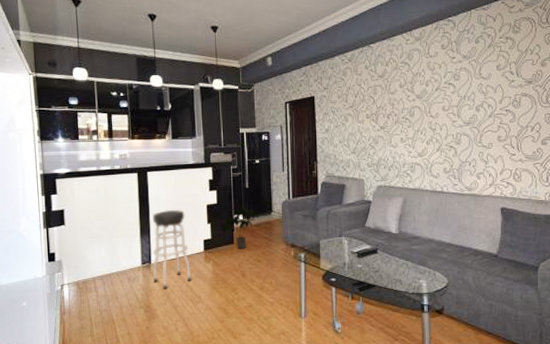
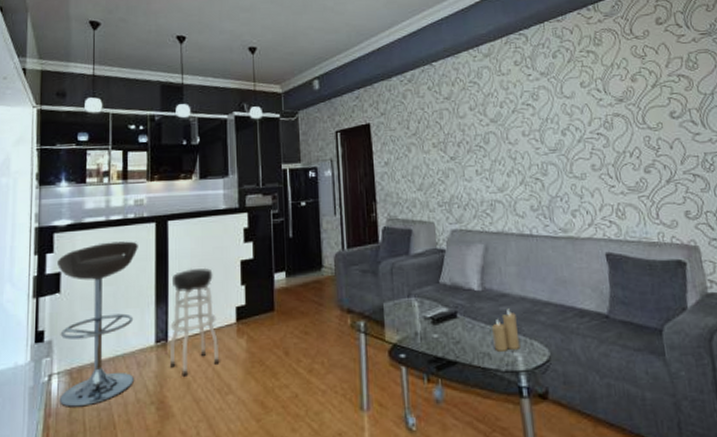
bar stool: none [61,187,126,308] -> present [57,241,138,407]
potted plant: present [221,208,258,250] -> none [258,263,305,319]
candle: none [403,247,425,279] -> present [491,308,521,352]

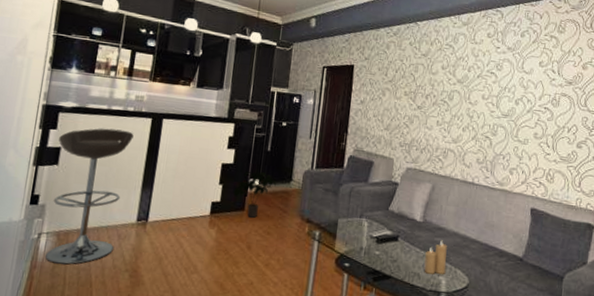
bar stool: present [169,267,220,376] -> none [147,163,196,253]
potted plant: none [258,263,305,319] -> present [233,172,276,219]

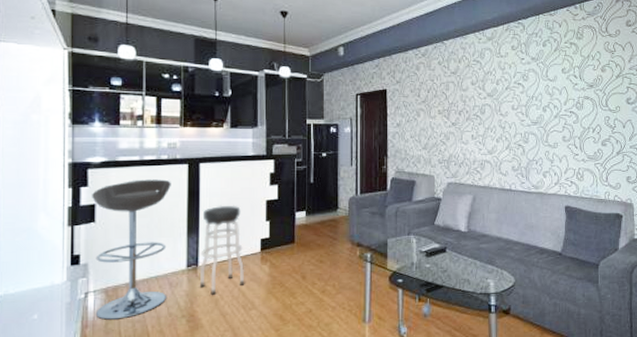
bar stool: none [147,163,196,253] -> present [199,205,245,295]
potted plant: present [233,172,276,219] -> none [281,204,323,250]
candle: present [424,240,448,275] -> none [472,246,493,279]

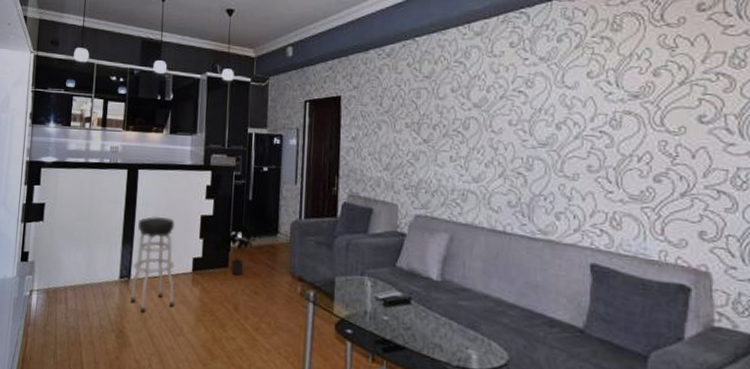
bar stool: present [92,179,171,320] -> none [37,182,111,323]
potted plant: none [281,204,323,250] -> present [215,224,261,276]

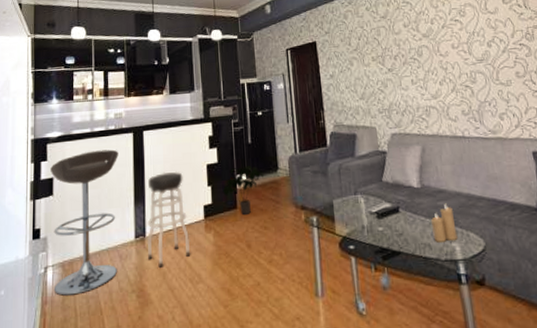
bar stool: none [37,182,111,323] -> present [50,149,118,296]
candle: none [446,304,477,348] -> present [430,203,458,242]

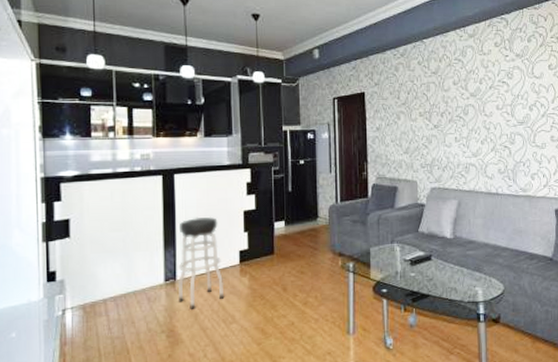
bar stool: present [50,149,118,296] -> none [66,192,146,337]
potted plant: present [222,166,263,216] -> none [259,213,302,261]
candle: present [430,203,458,242] -> none [458,253,481,287]

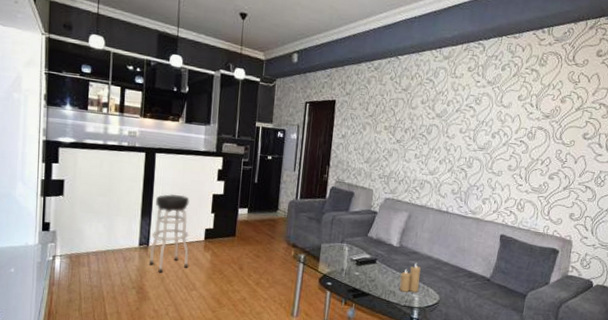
candle: none [458,253,481,287] -> present [399,263,422,293]

